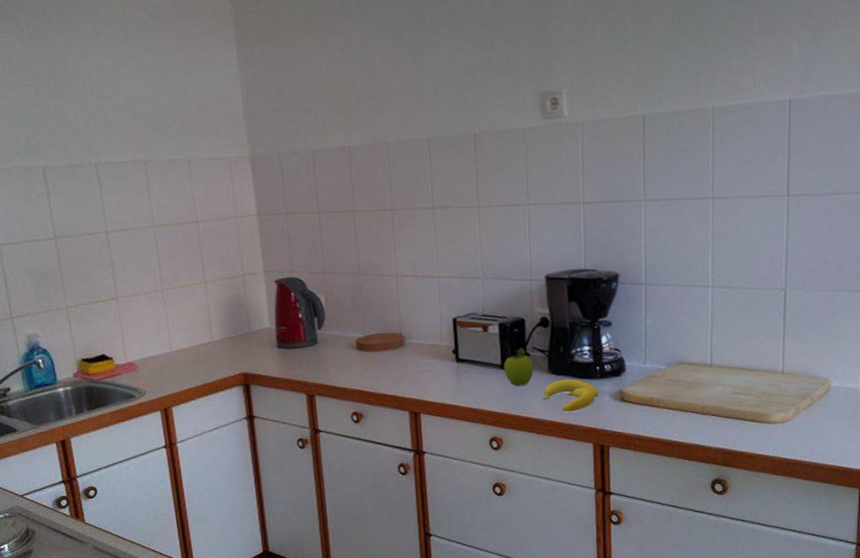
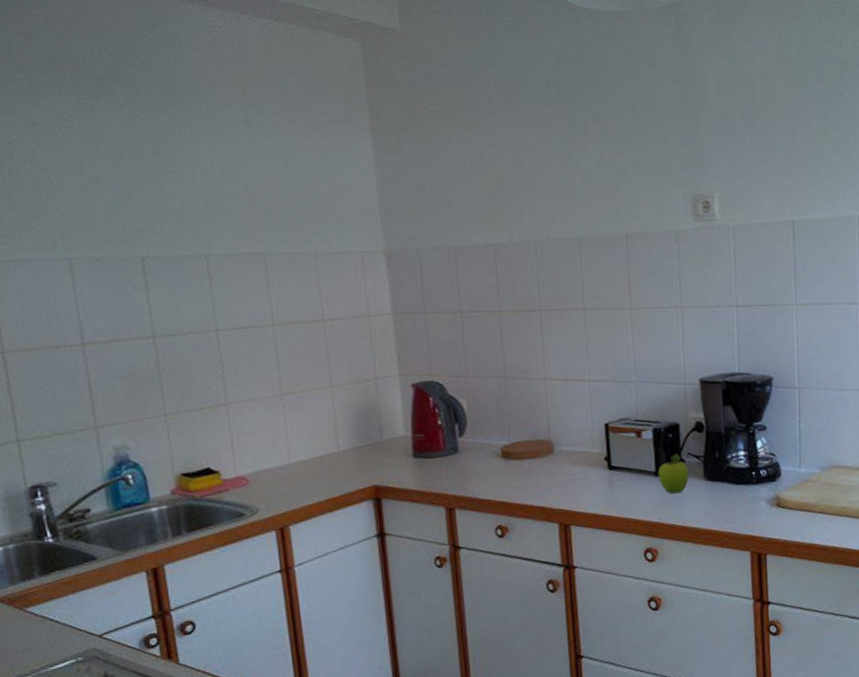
banana: present [543,378,599,412] -> none [699,485,755,520]

